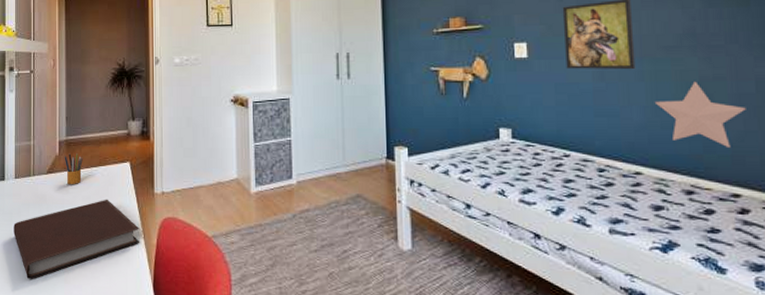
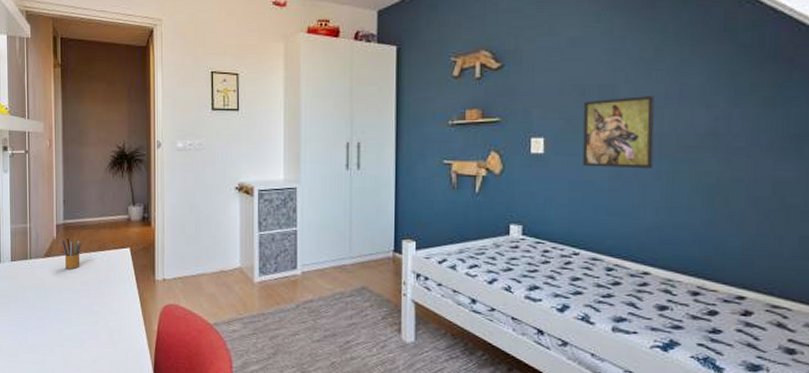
notebook: present [14,199,140,279] -> none [11,284,141,361]
decorative star: present [654,81,746,147] -> none [669,183,760,250]

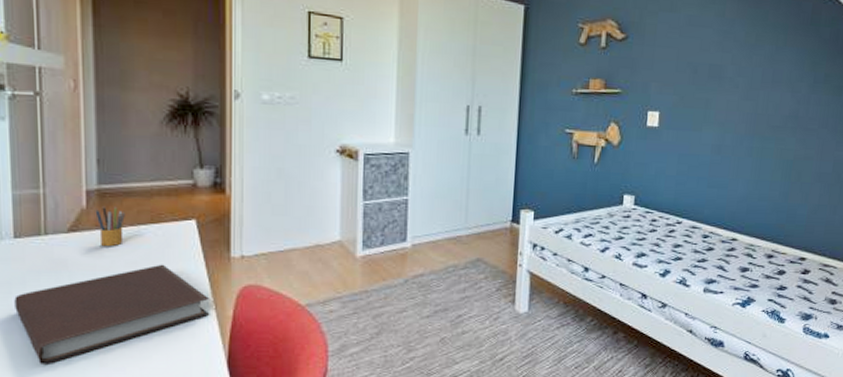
notebook: none [11,284,141,361] -> present [14,264,210,364]
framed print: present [582,95,655,170] -> none [690,77,753,146]

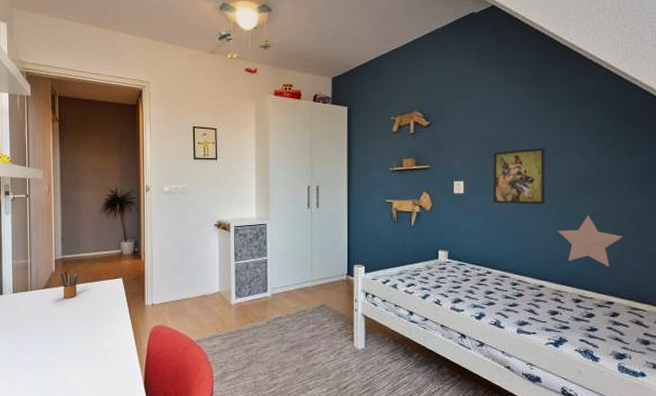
notebook: present [14,264,210,364] -> none [12,310,132,381]
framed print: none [690,77,753,146] -> present [493,147,546,205]
decorative star: none [756,160,823,218] -> present [557,215,623,266]

